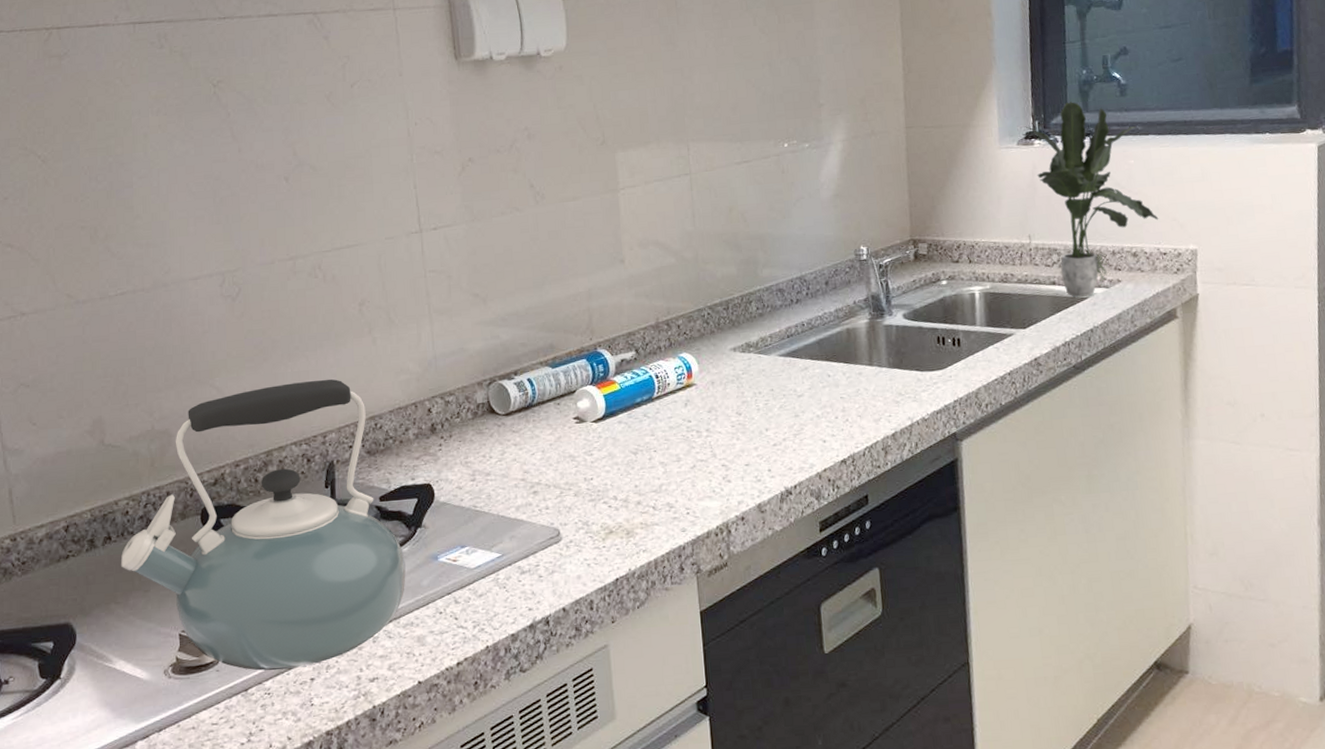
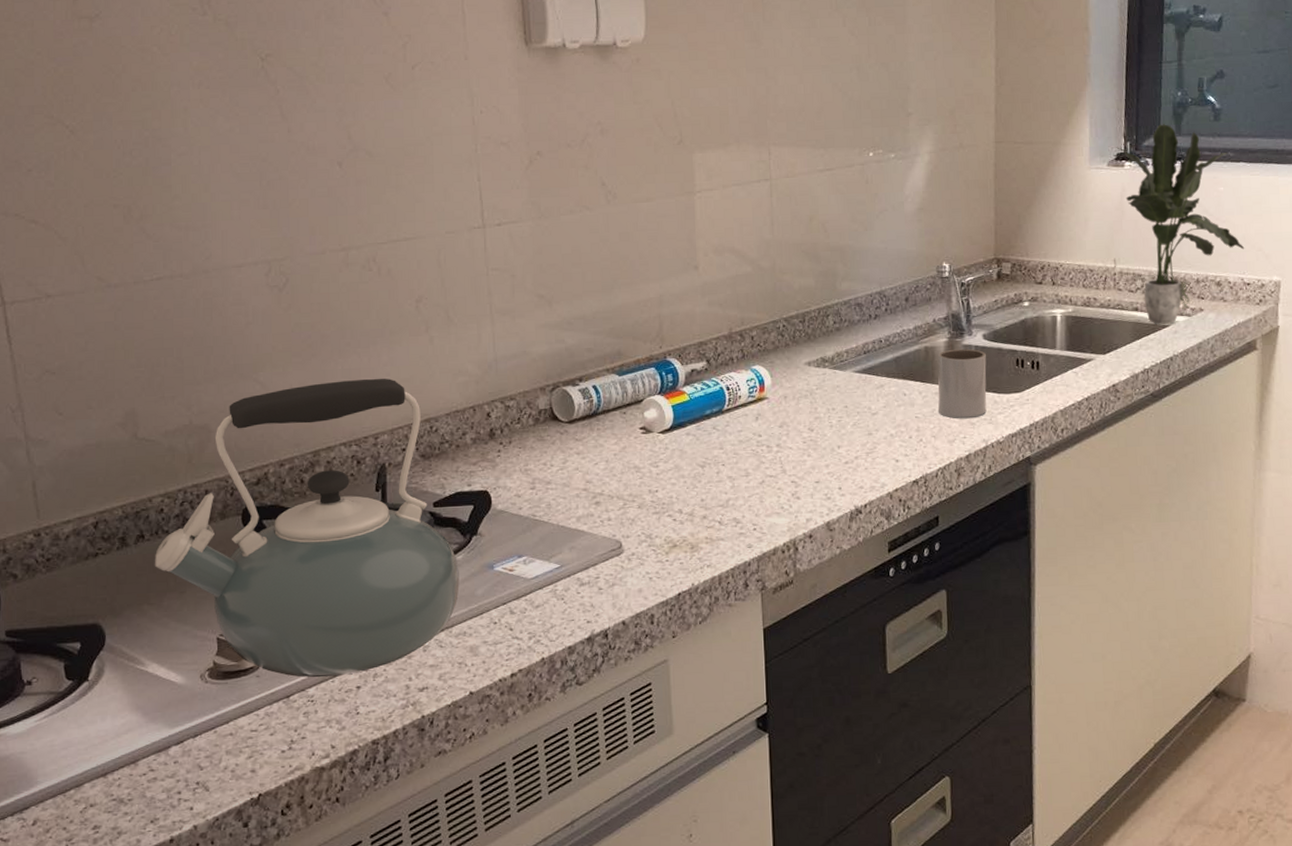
cup: none [860,328,911,399] -> present [937,348,987,419]

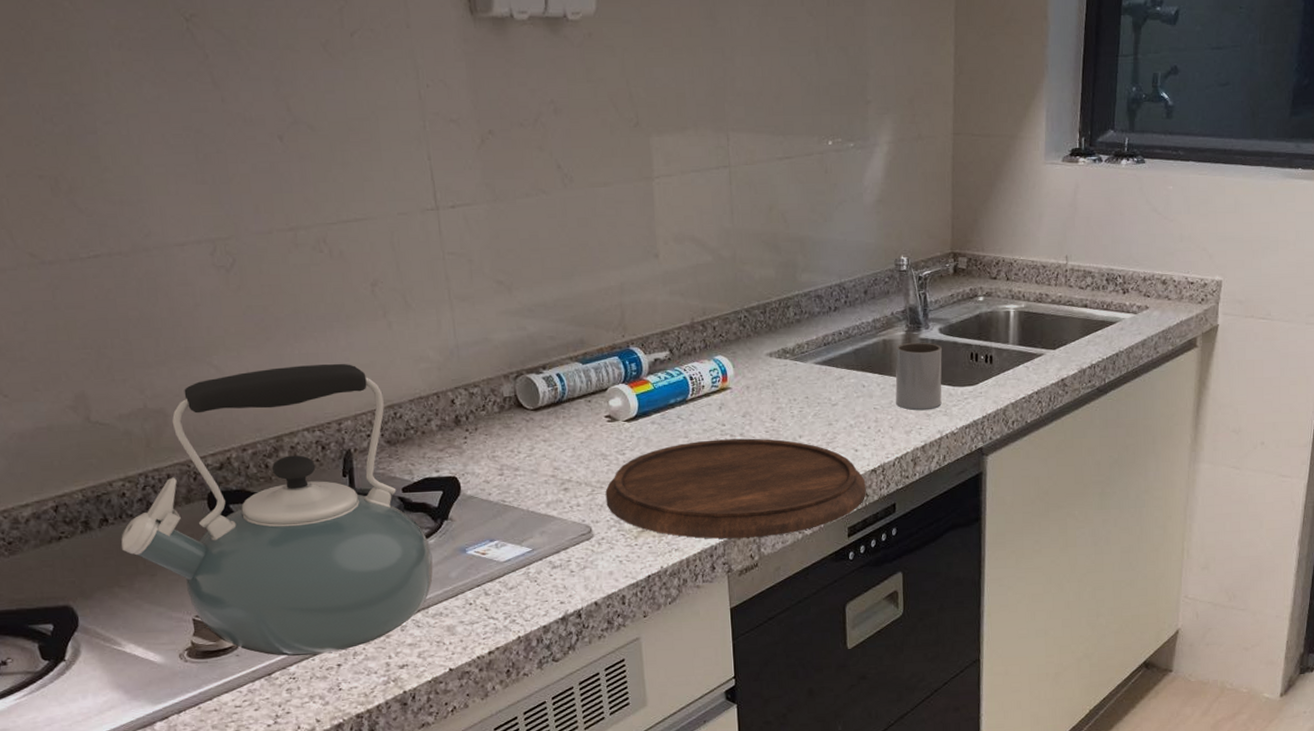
cutting board: none [637,449,908,555] -> present [605,438,866,539]
potted plant: present [1116,124,1245,324] -> none [1071,120,1190,321]

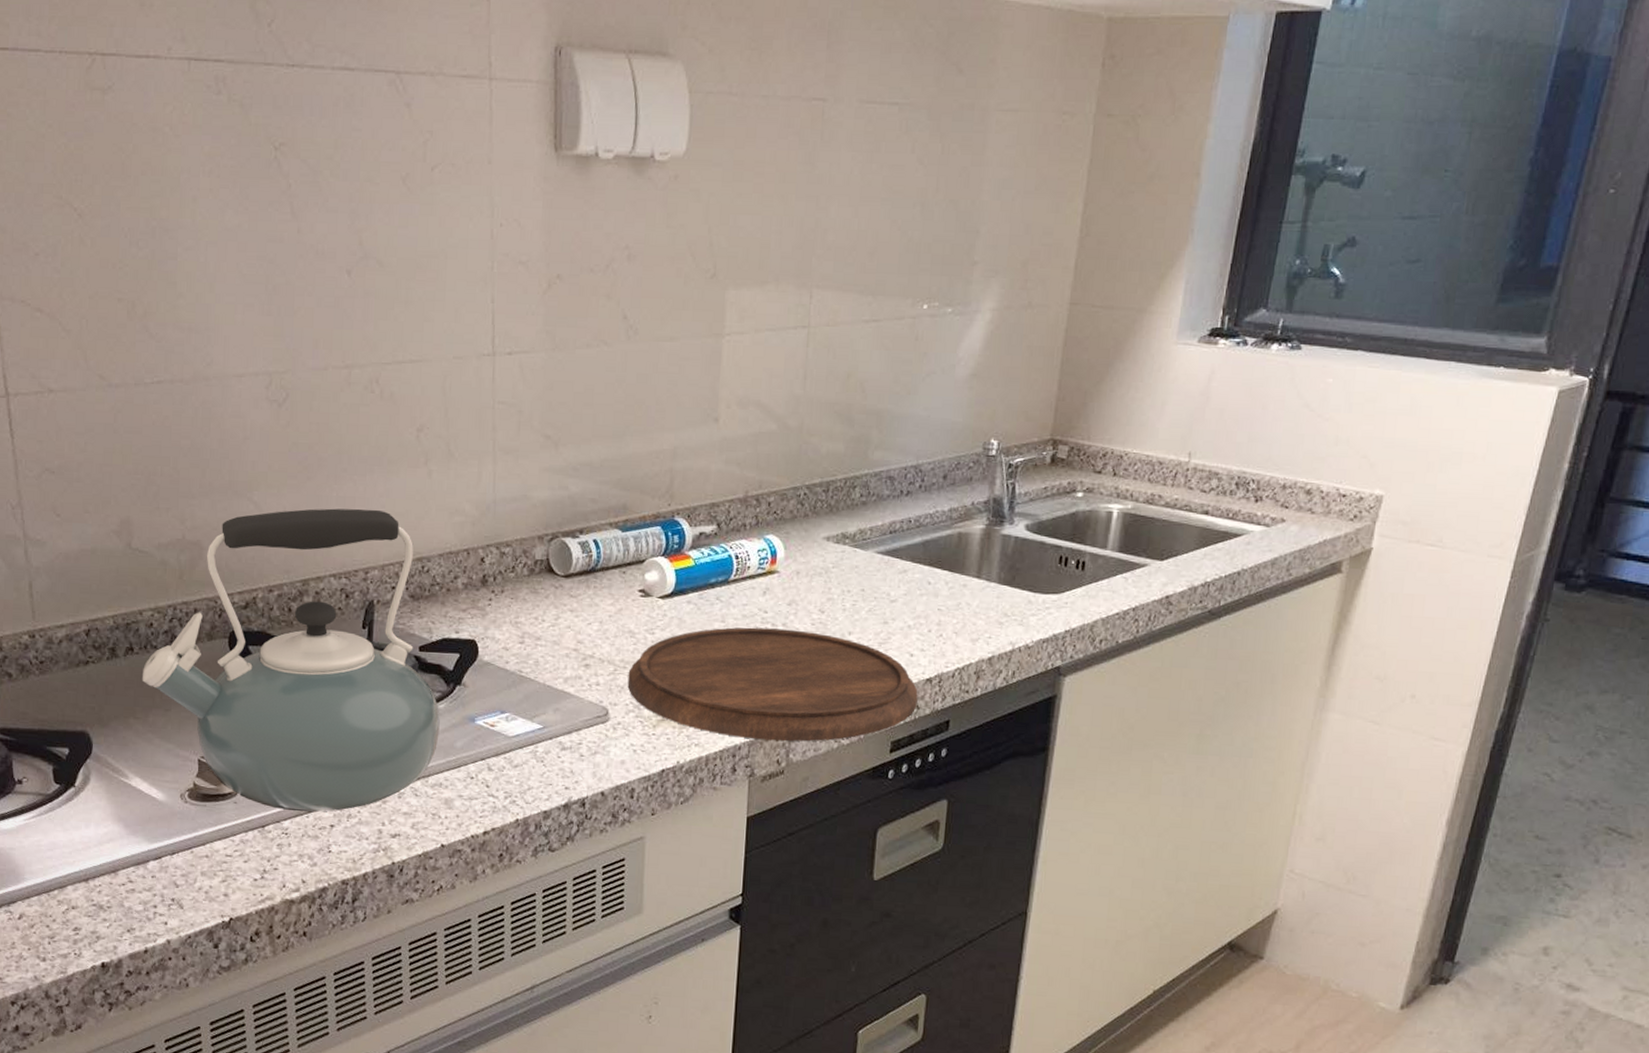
cup: present [895,342,943,411] -> none [964,538,1026,618]

